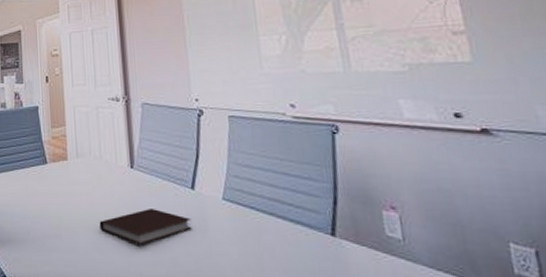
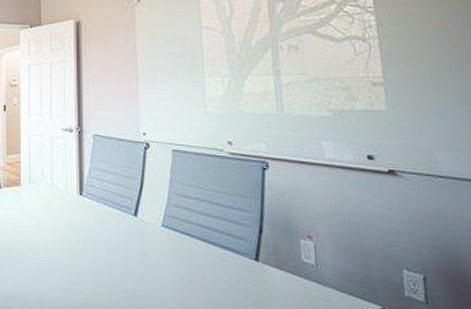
notebook: present [99,209,192,245] -> none [47,233,133,266]

